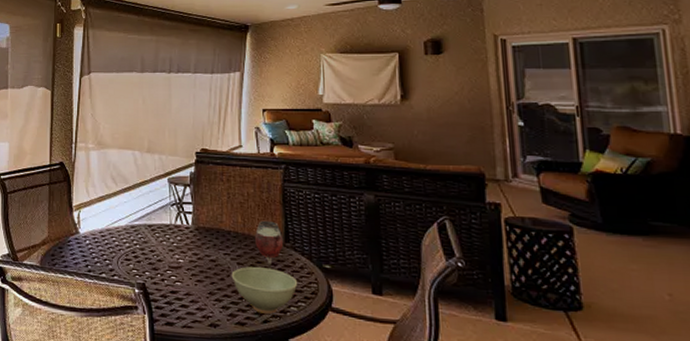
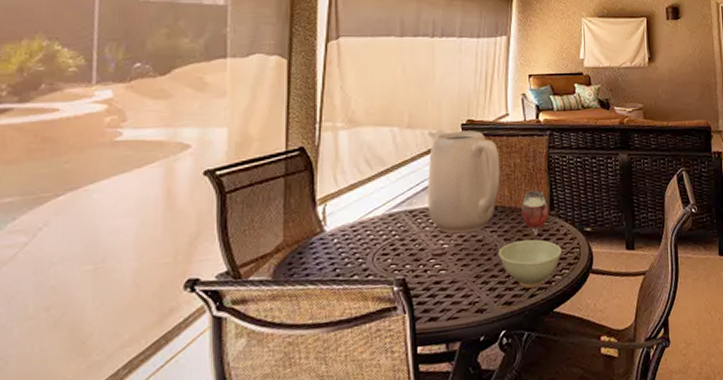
pitcher: none [164,156,234,252] -> present [427,129,500,234]

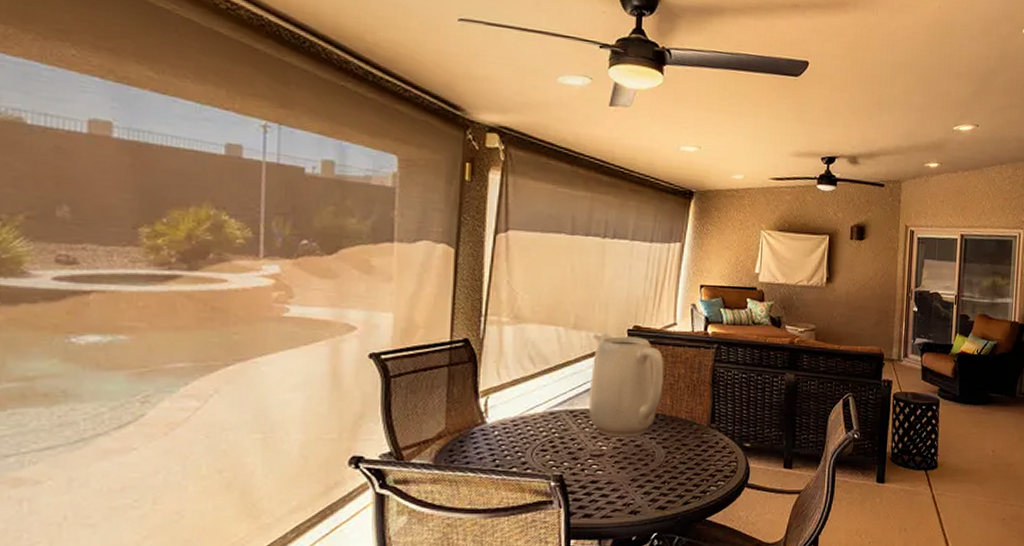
bowl: present [498,239,562,288] -> none [655,450,720,495]
wineglass: present [522,190,549,241] -> none [682,402,710,451]

